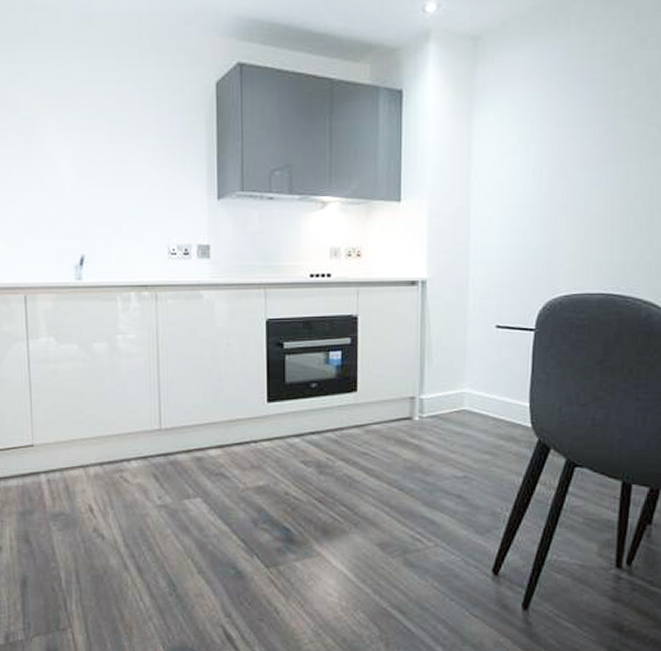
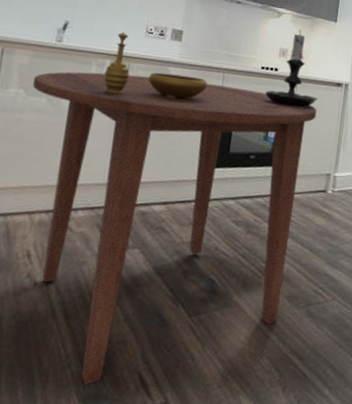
dining table: none [61,304,388,638] -> present [33,71,317,385]
decorative bowl: none [131,257,249,330] -> present [104,32,208,100]
candle holder: none [320,219,388,319] -> present [265,29,318,107]

